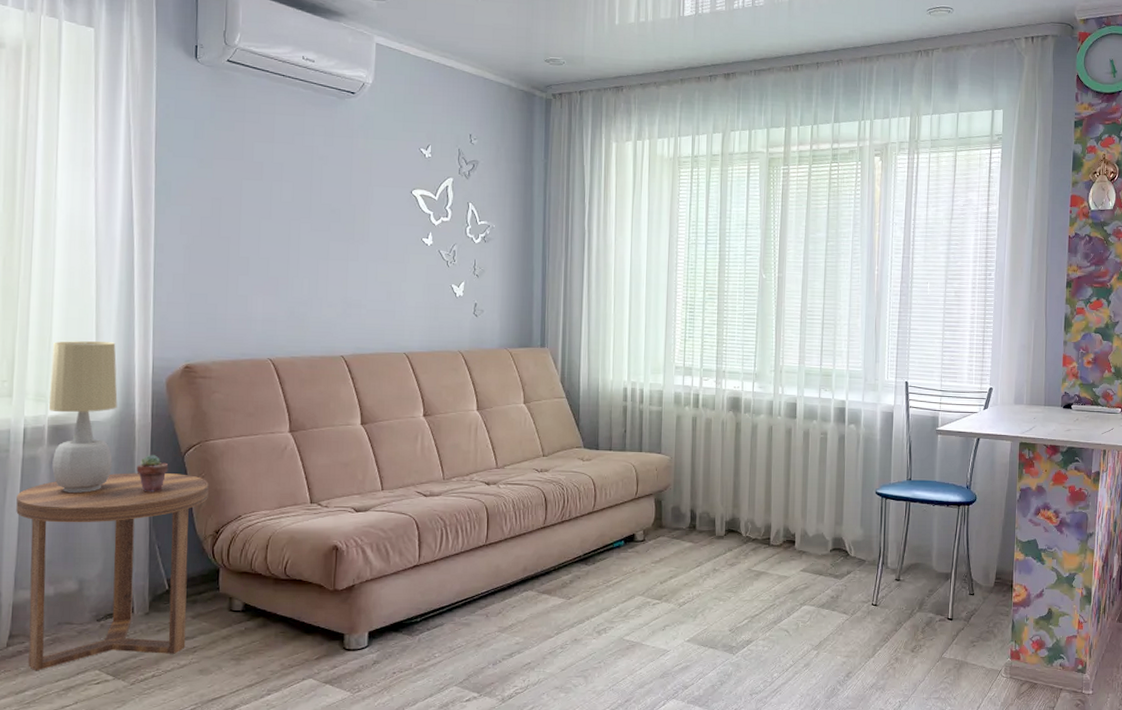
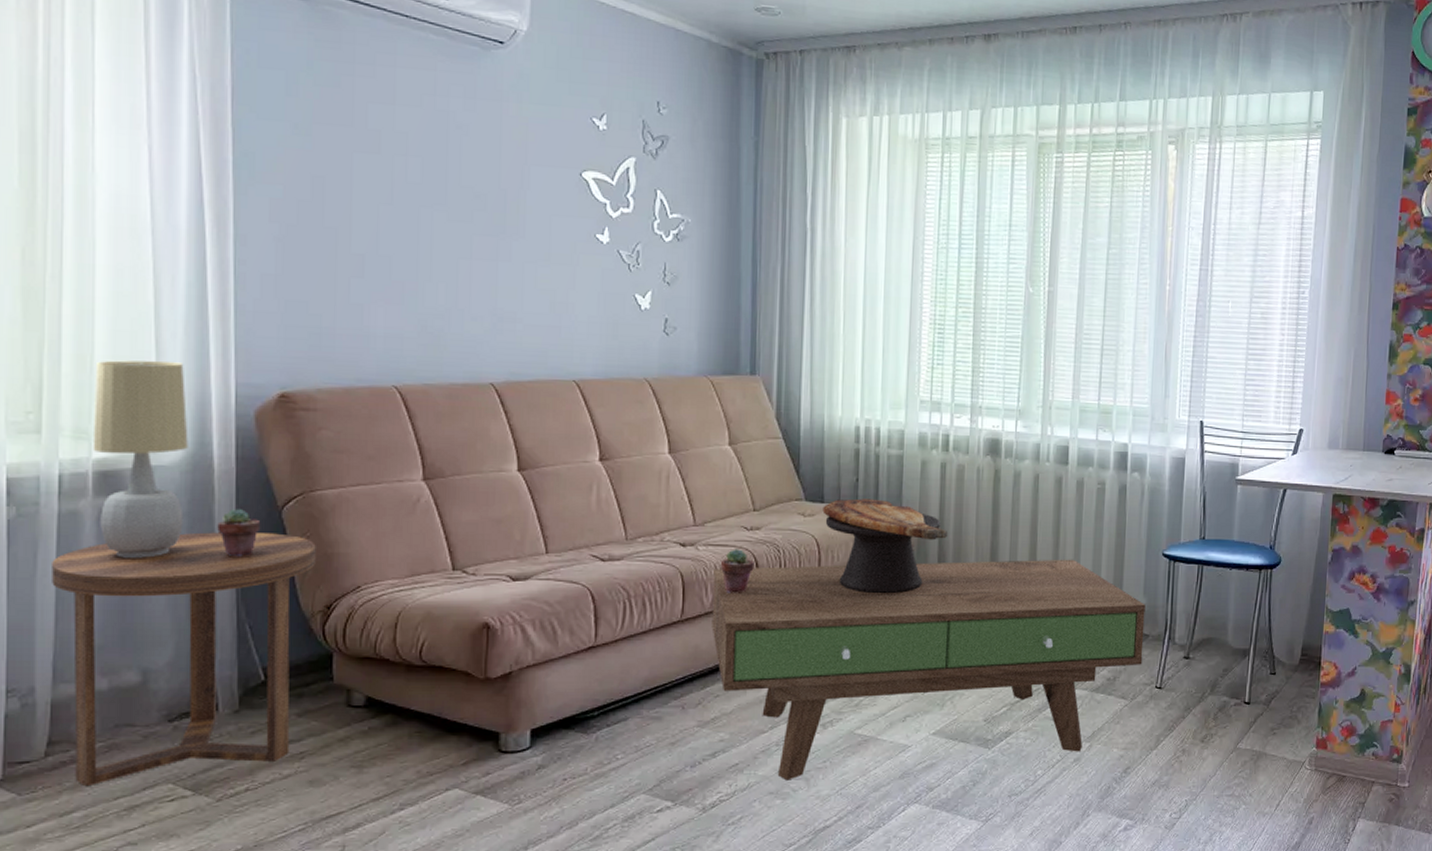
coffee table: none [510,496,862,678] -> present [711,559,1146,781]
potted succulent: none [516,487,544,523] -> present [720,549,754,593]
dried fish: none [598,446,699,525] -> present [822,498,949,594]

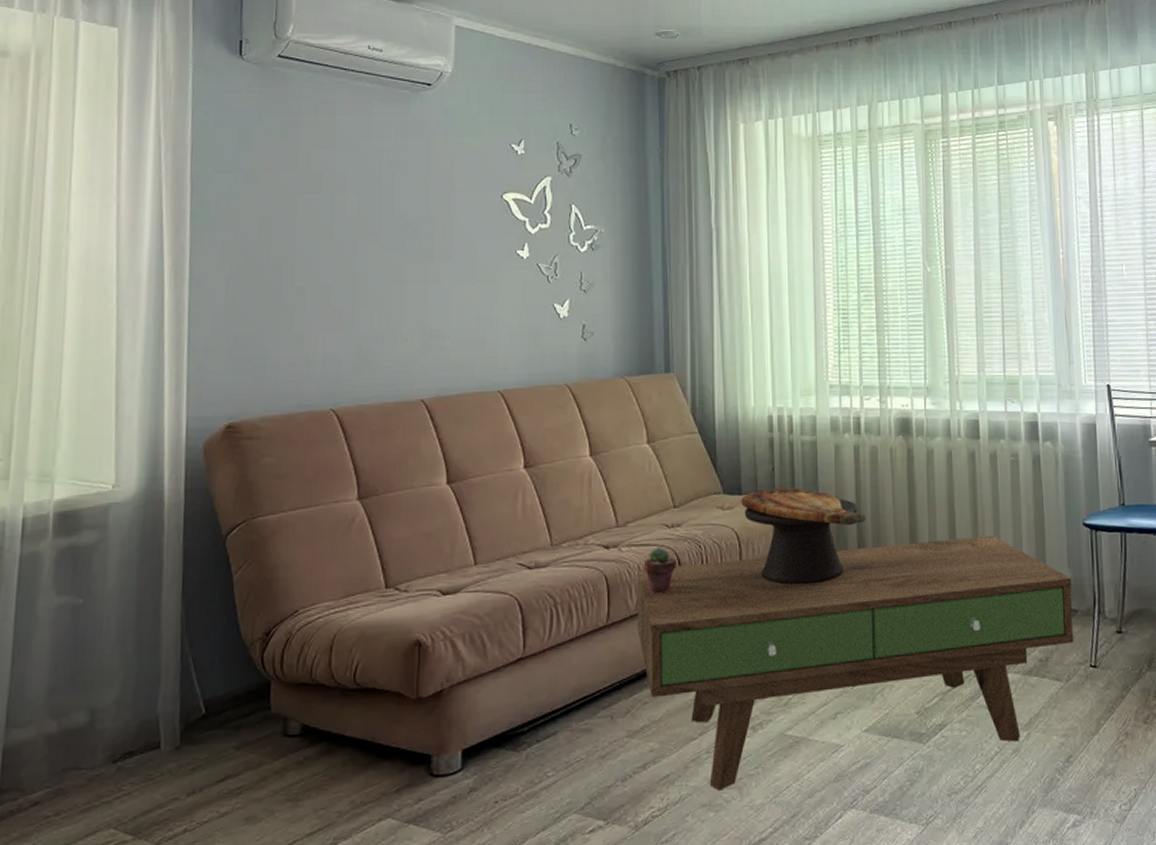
side table: present [52,532,316,787] -> none [10,562,257,837]
table lamp: present [92,360,188,558] -> none [54,401,142,597]
potted succulent: present [217,509,261,556] -> none [165,540,206,588]

